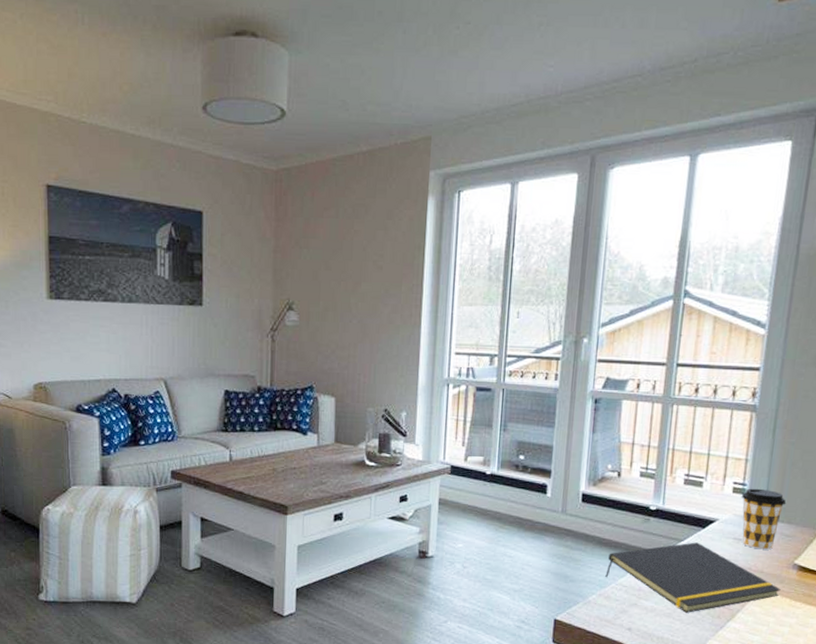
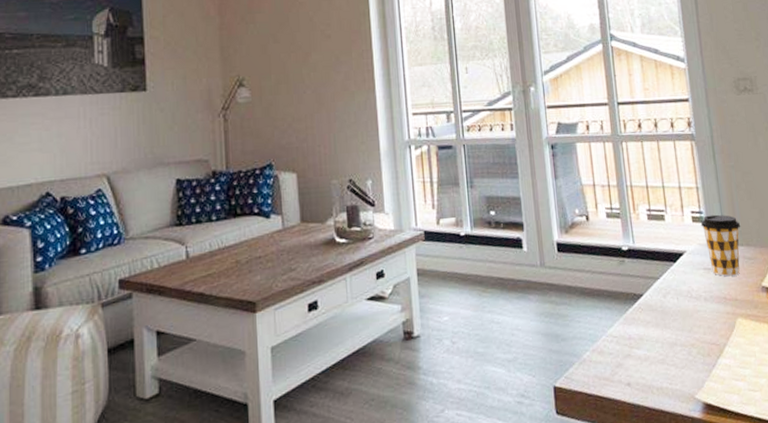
notepad: present [605,542,781,613] -> none [593,278,757,356]

